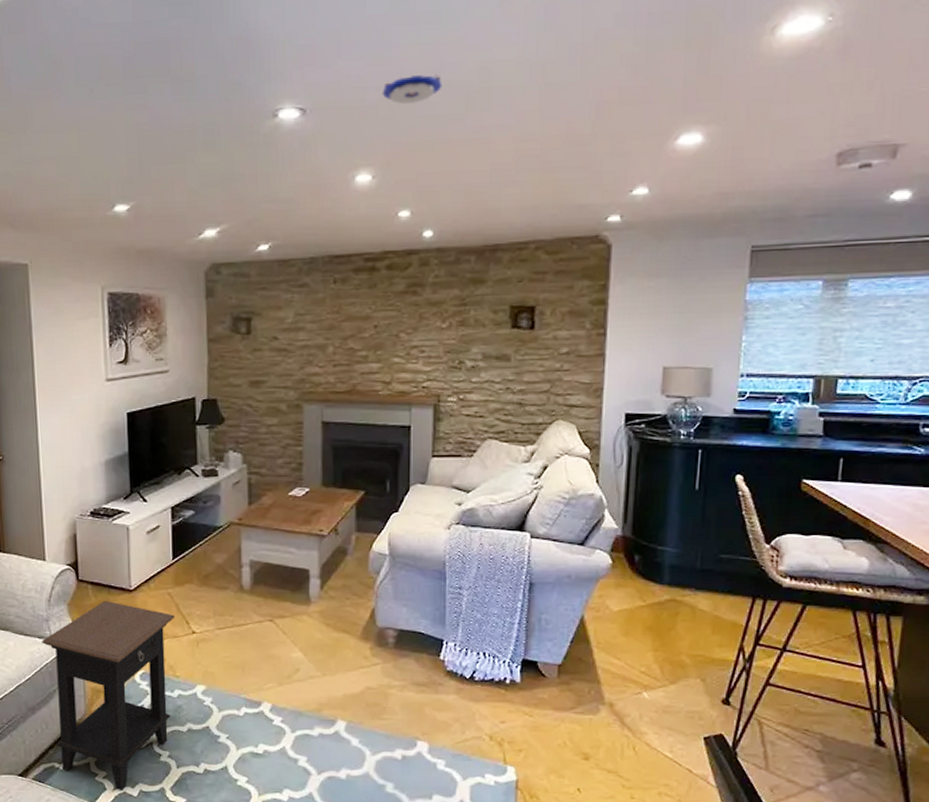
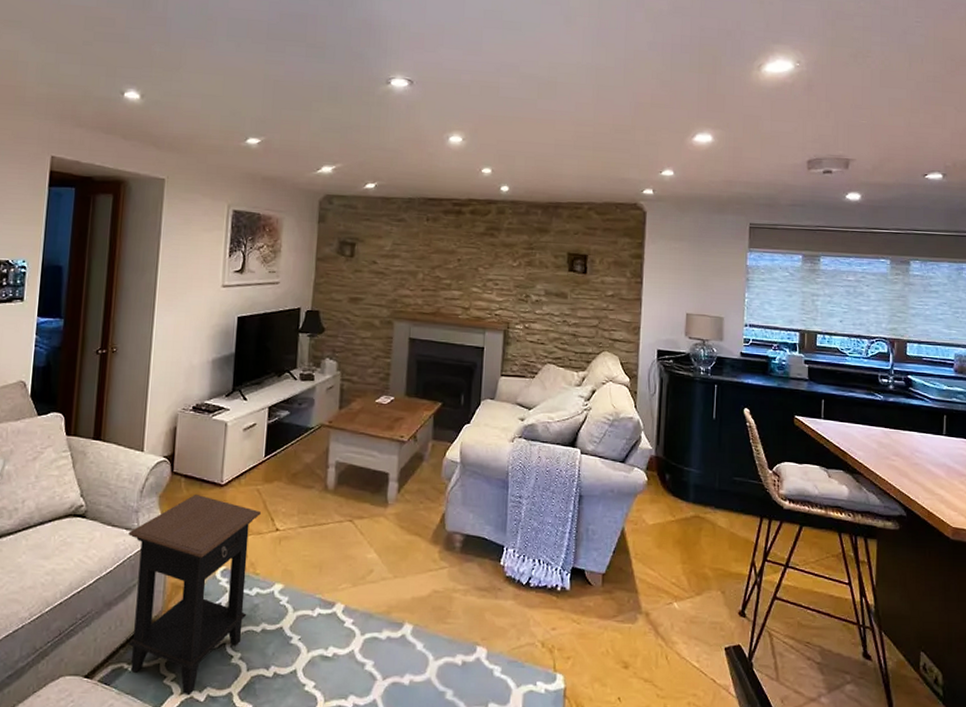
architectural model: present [382,74,442,104] -> none [473,66,520,87]

